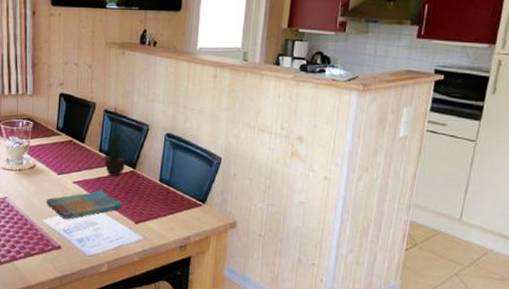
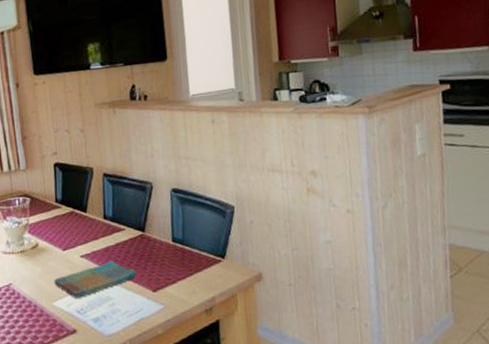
potted plant: present [96,107,136,177] -> none [100,169,141,244]

